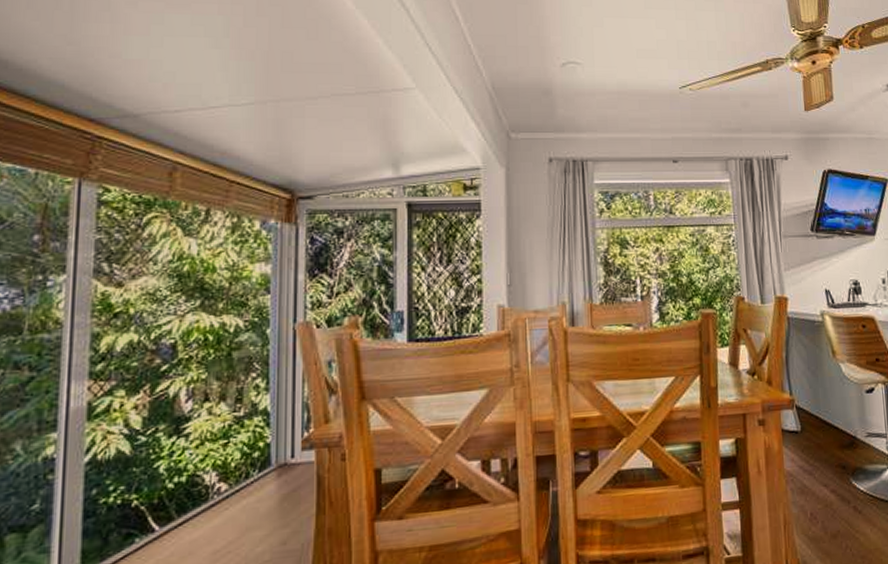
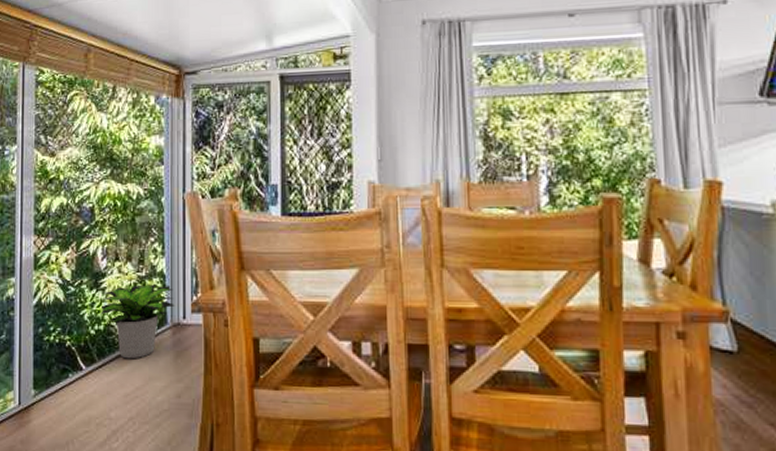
potted plant: none [182,424,281,511] -> present [100,284,175,359]

